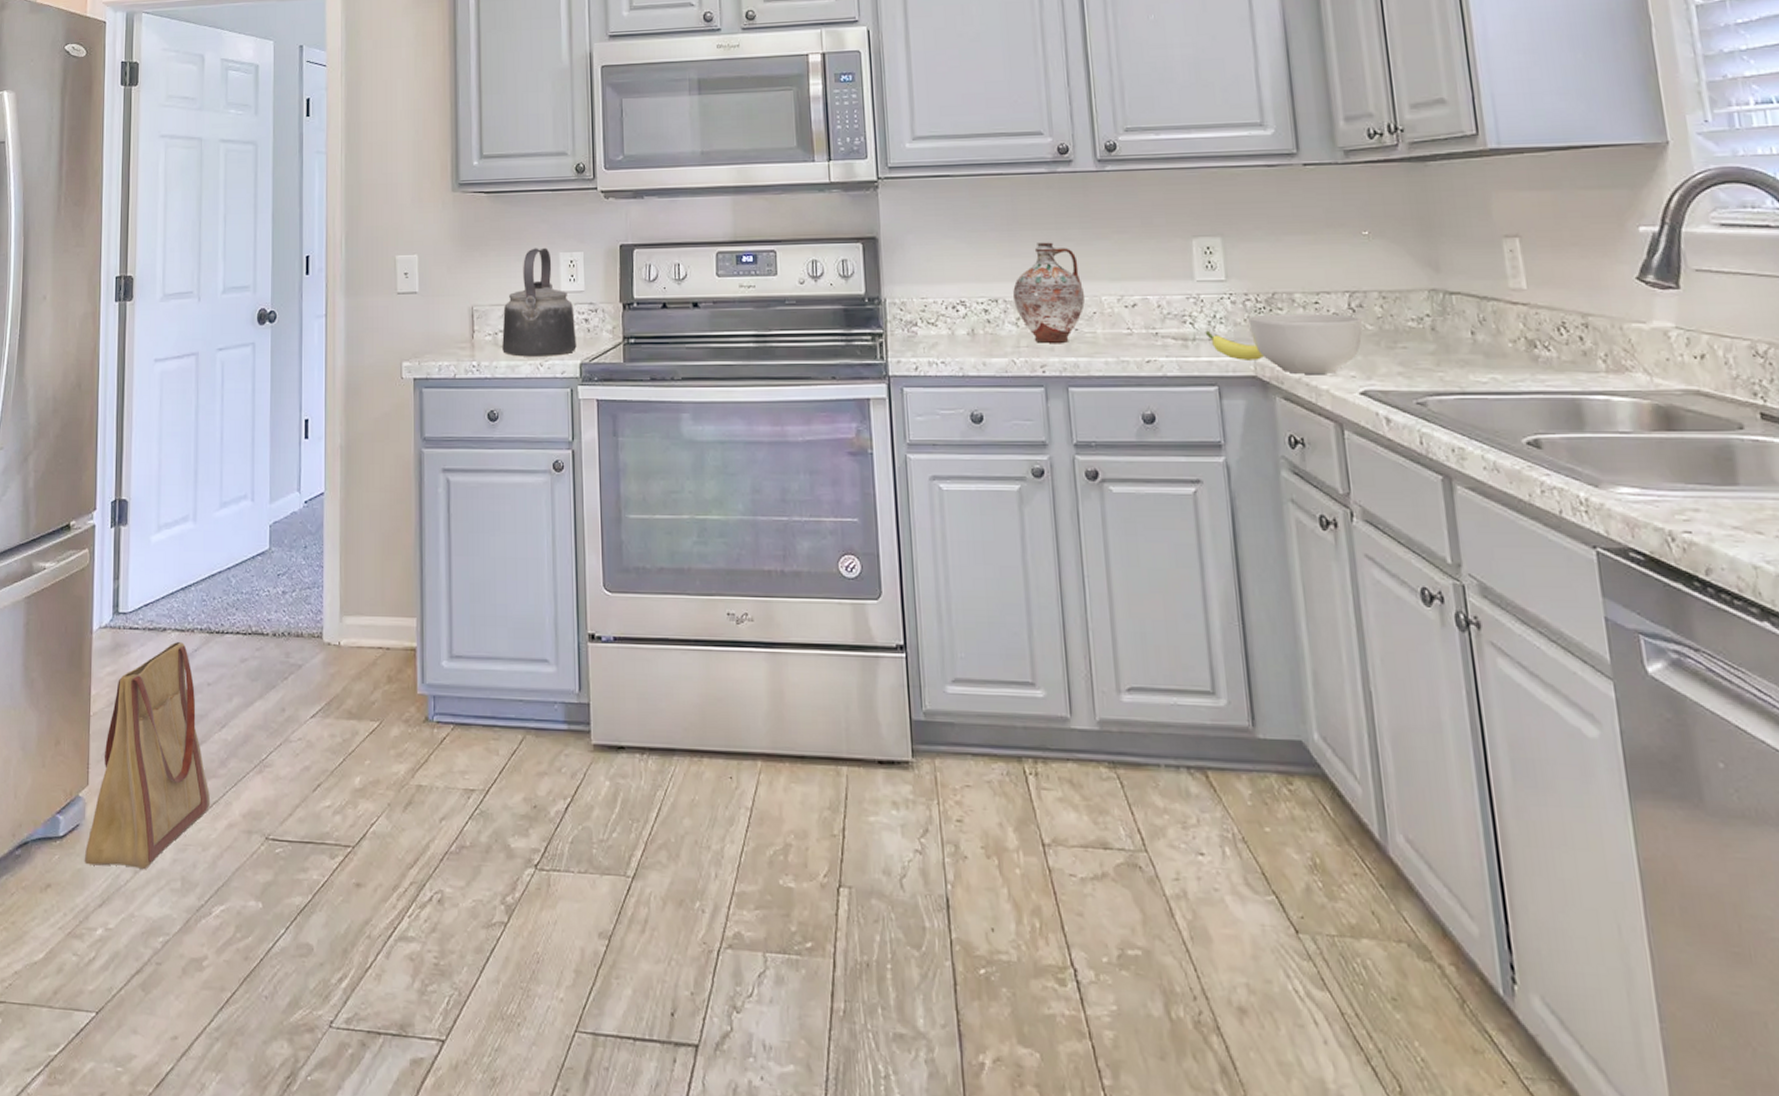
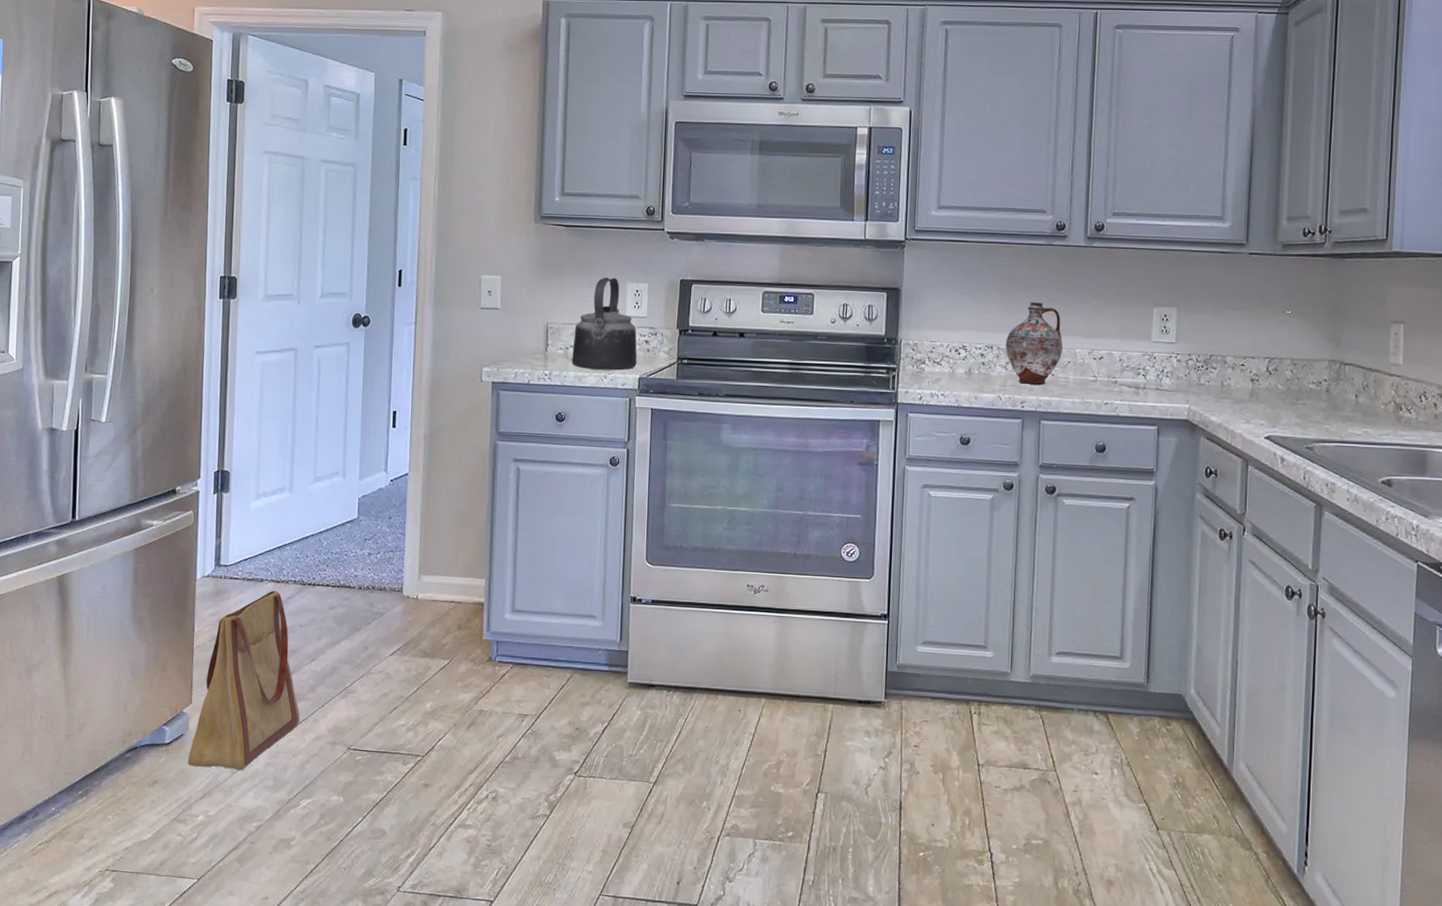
fruit: present [1205,330,1265,360] -> none [1153,381,1197,408]
bowl: present [1248,313,1362,374] -> none [1188,371,1275,421]

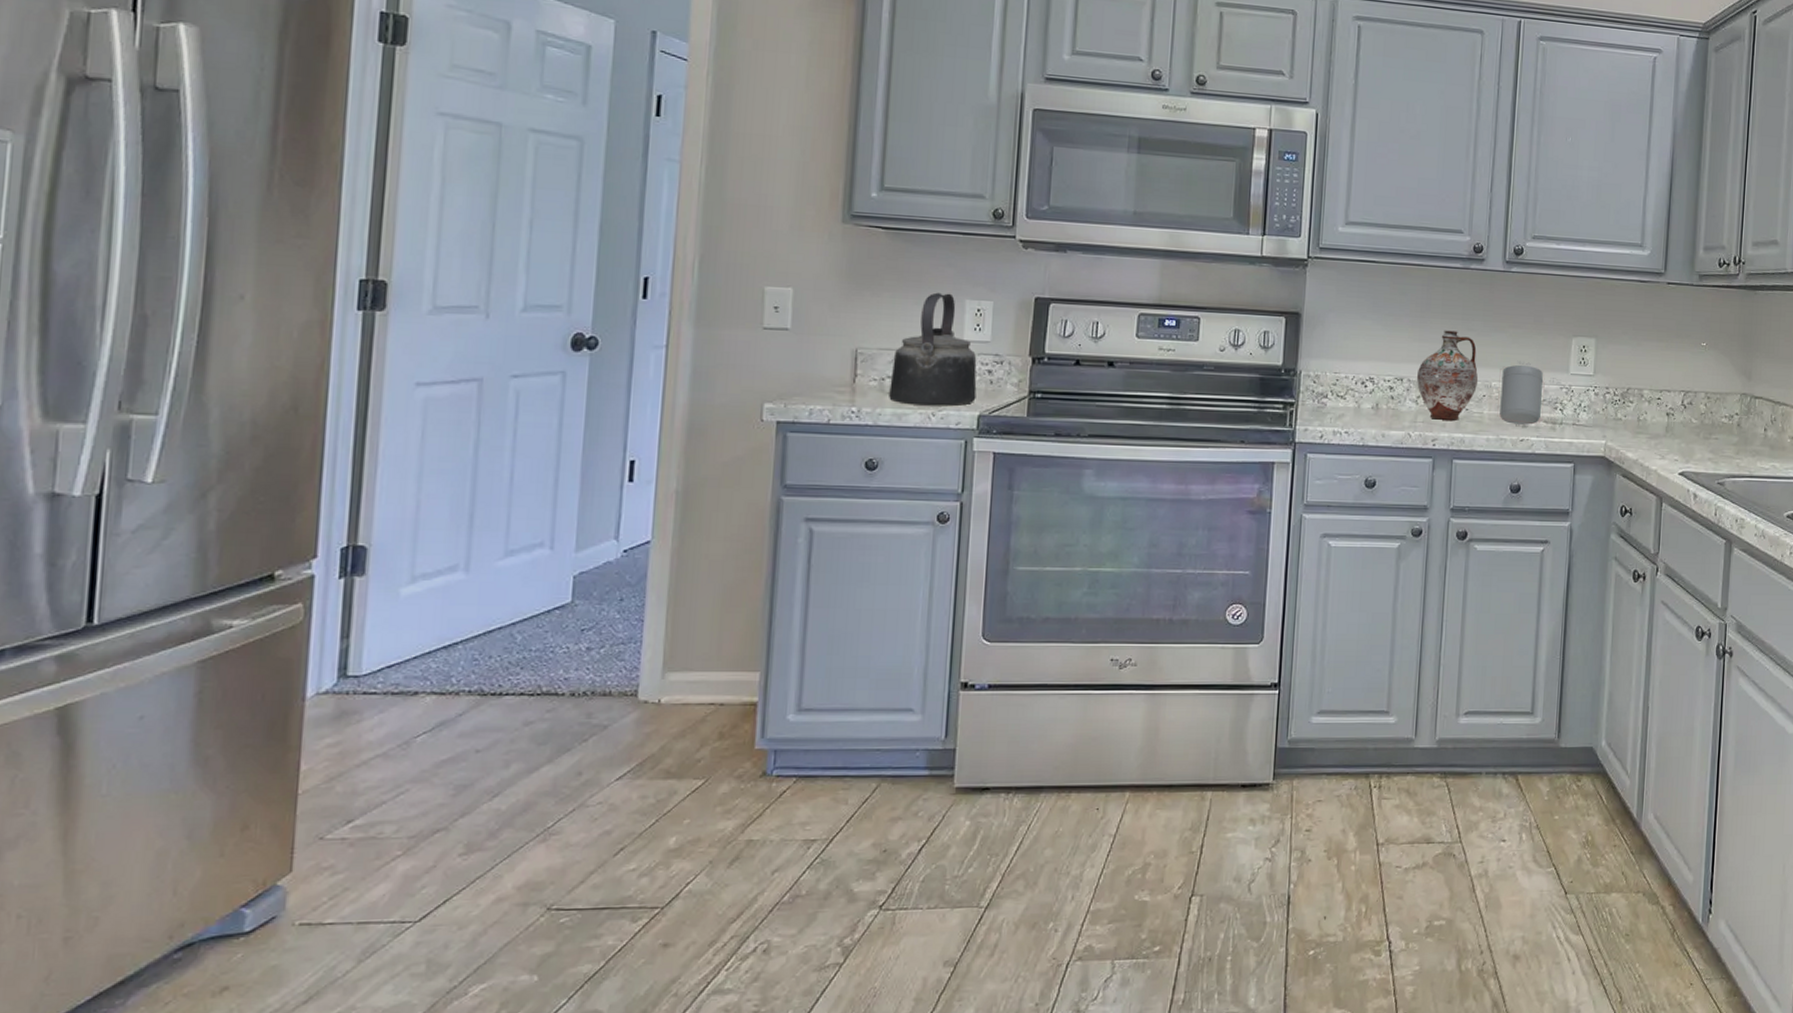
shopping bag: present [187,590,301,770] -> none [282,705,473,960]
canister: none [1069,329,1144,391] -> present [1485,360,1561,427]

